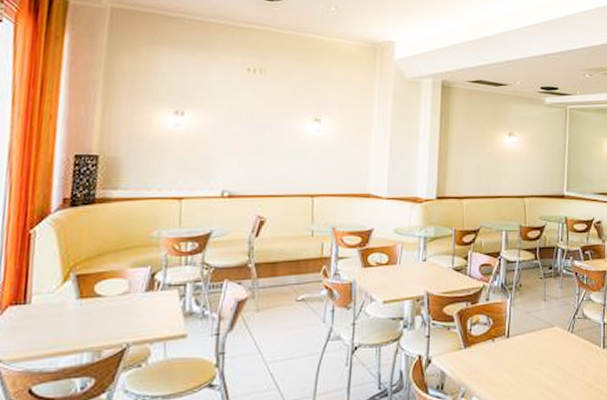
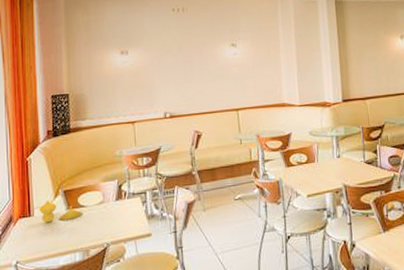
vase: none [39,286,100,314] -> present [39,200,84,223]

